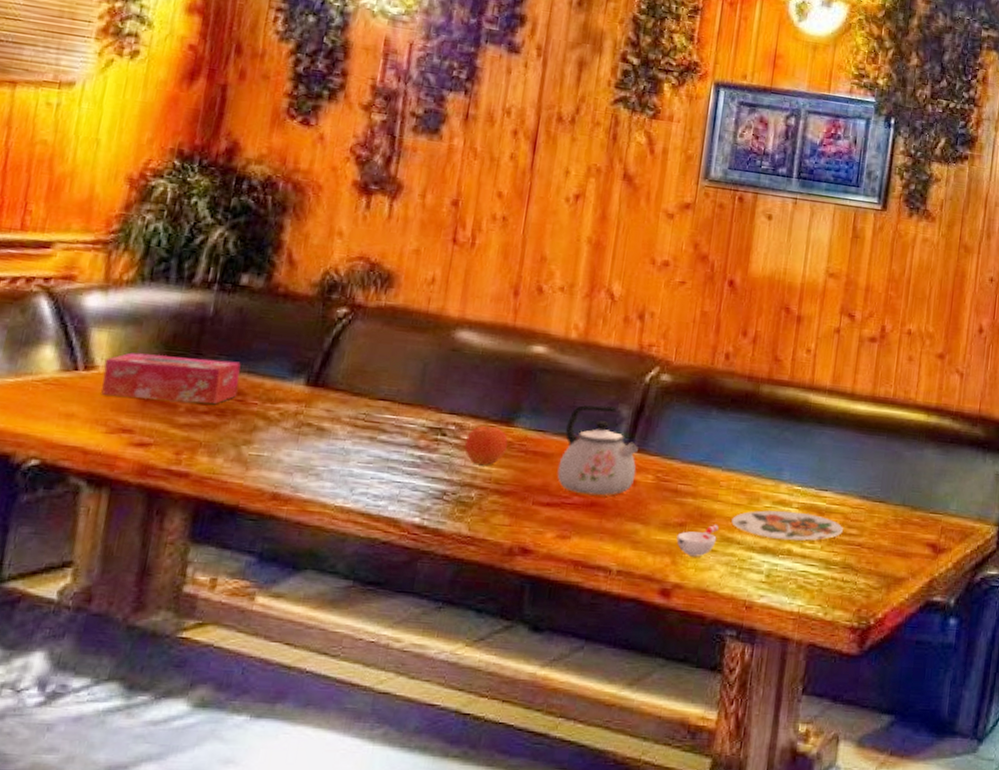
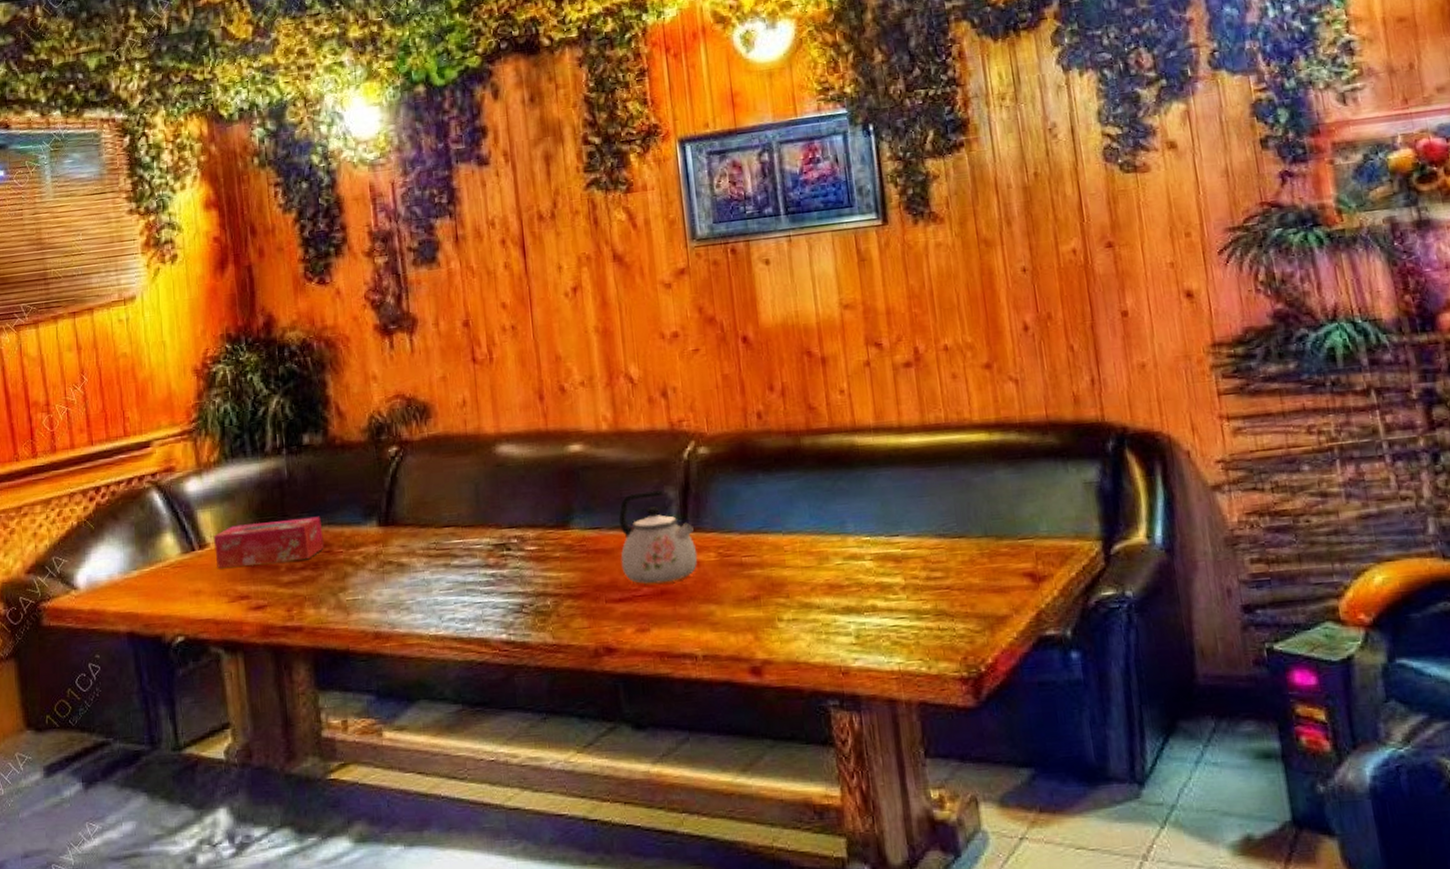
fruit: present [465,425,508,466] -> none [529,532,569,573]
cup: present [676,524,719,557] -> none [753,591,795,630]
plate: present [731,510,843,542] -> none [805,563,926,597]

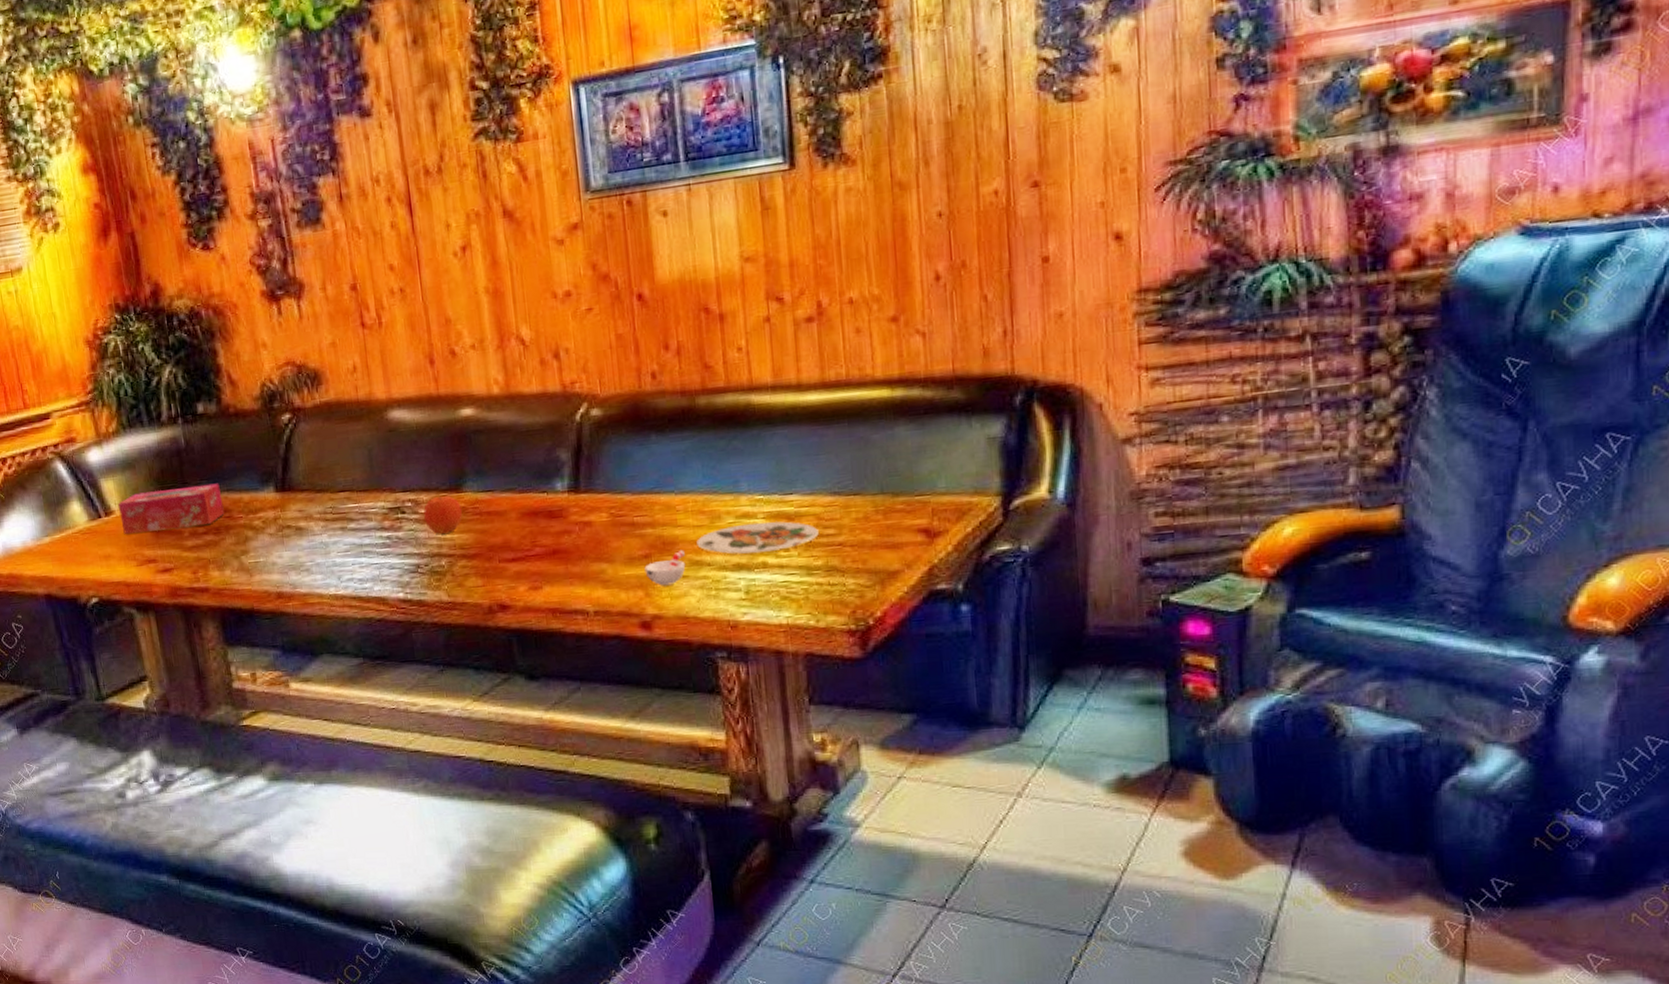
fruit: none [529,532,569,573] -> present [423,496,463,535]
kettle: present [618,490,698,584] -> none [511,452,590,545]
cup: none [753,591,795,630] -> present [644,549,686,586]
plate: none [805,563,926,597] -> present [697,521,819,555]

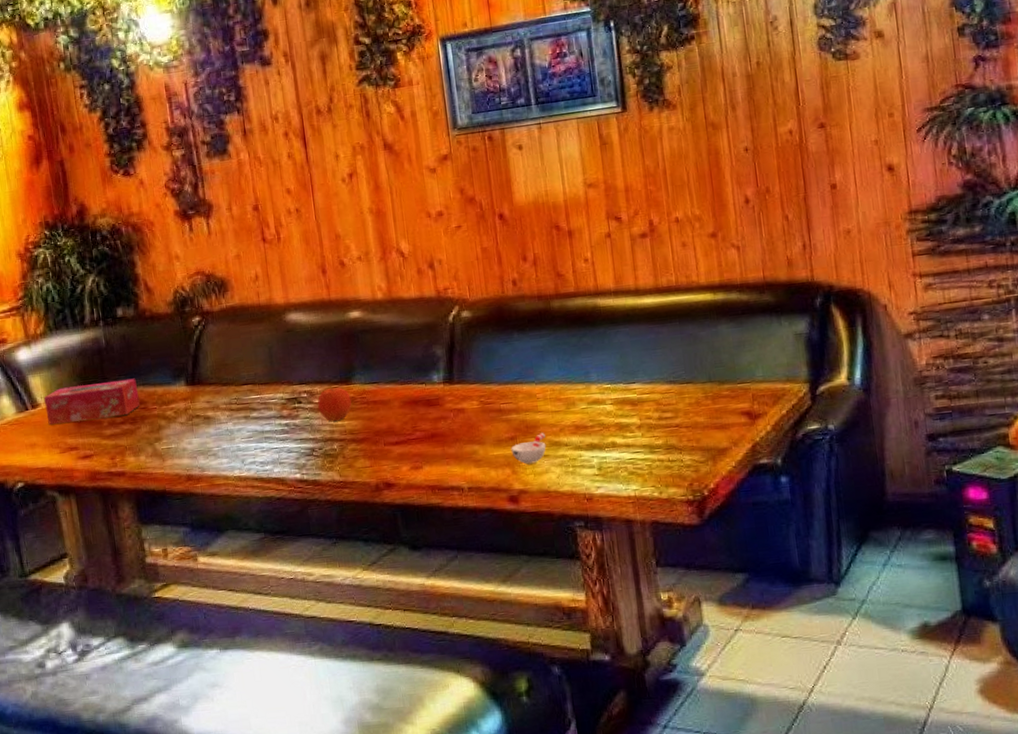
plate: present [697,521,819,555] -> none [555,406,658,436]

